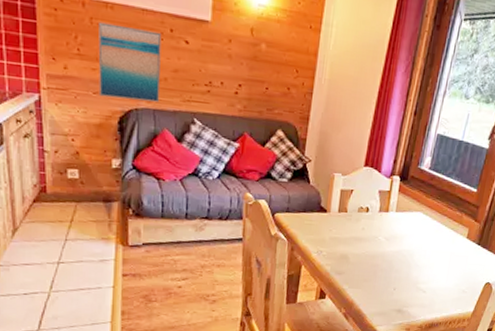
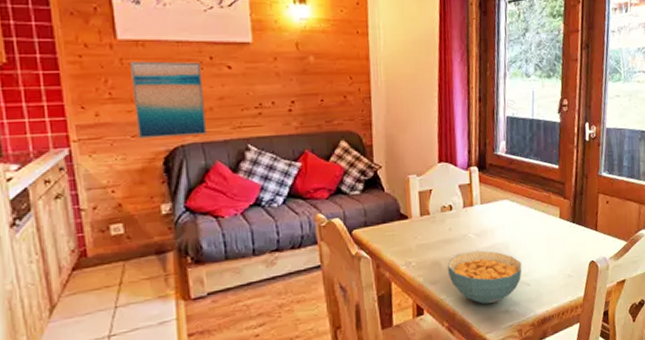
cereal bowl: none [353,252,423,302] -> present [447,250,522,305]

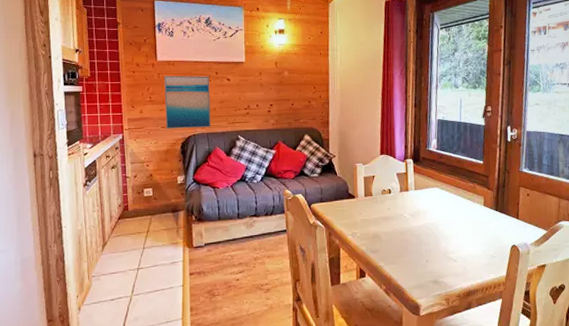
cereal bowl: present [447,250,522,305] -> none [386,228,450,274]

